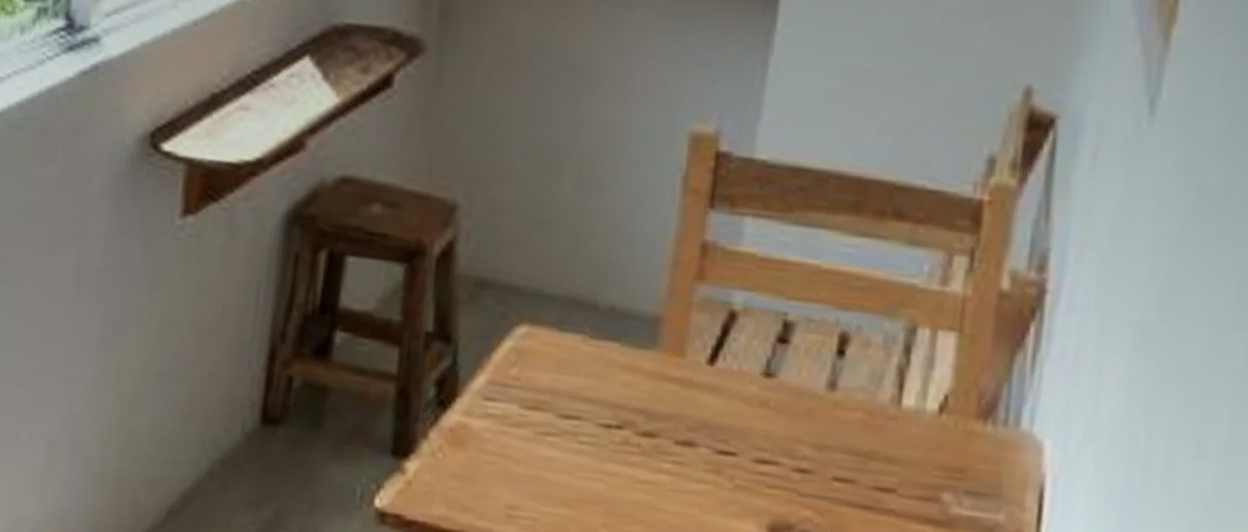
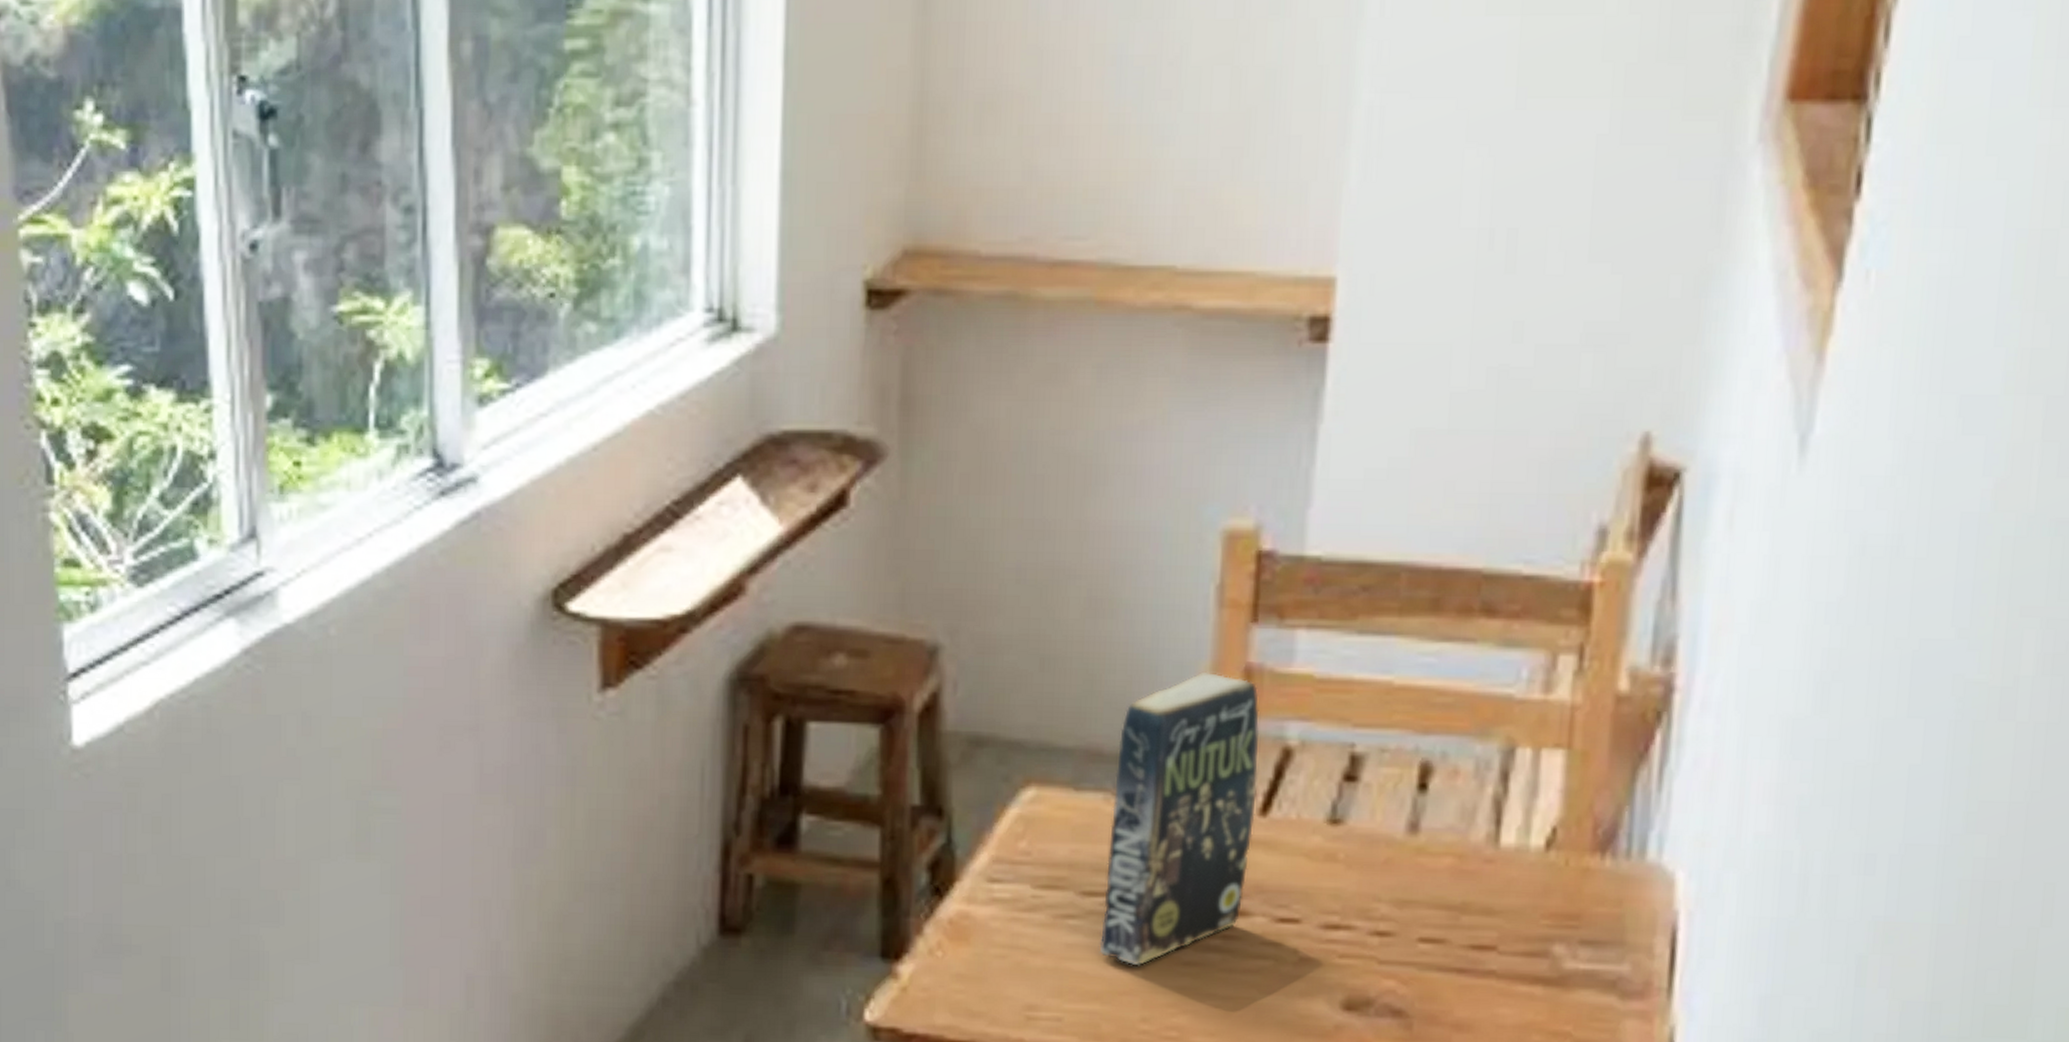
book: none [571,243,712,481] -> present [1099,671,1260,966]

